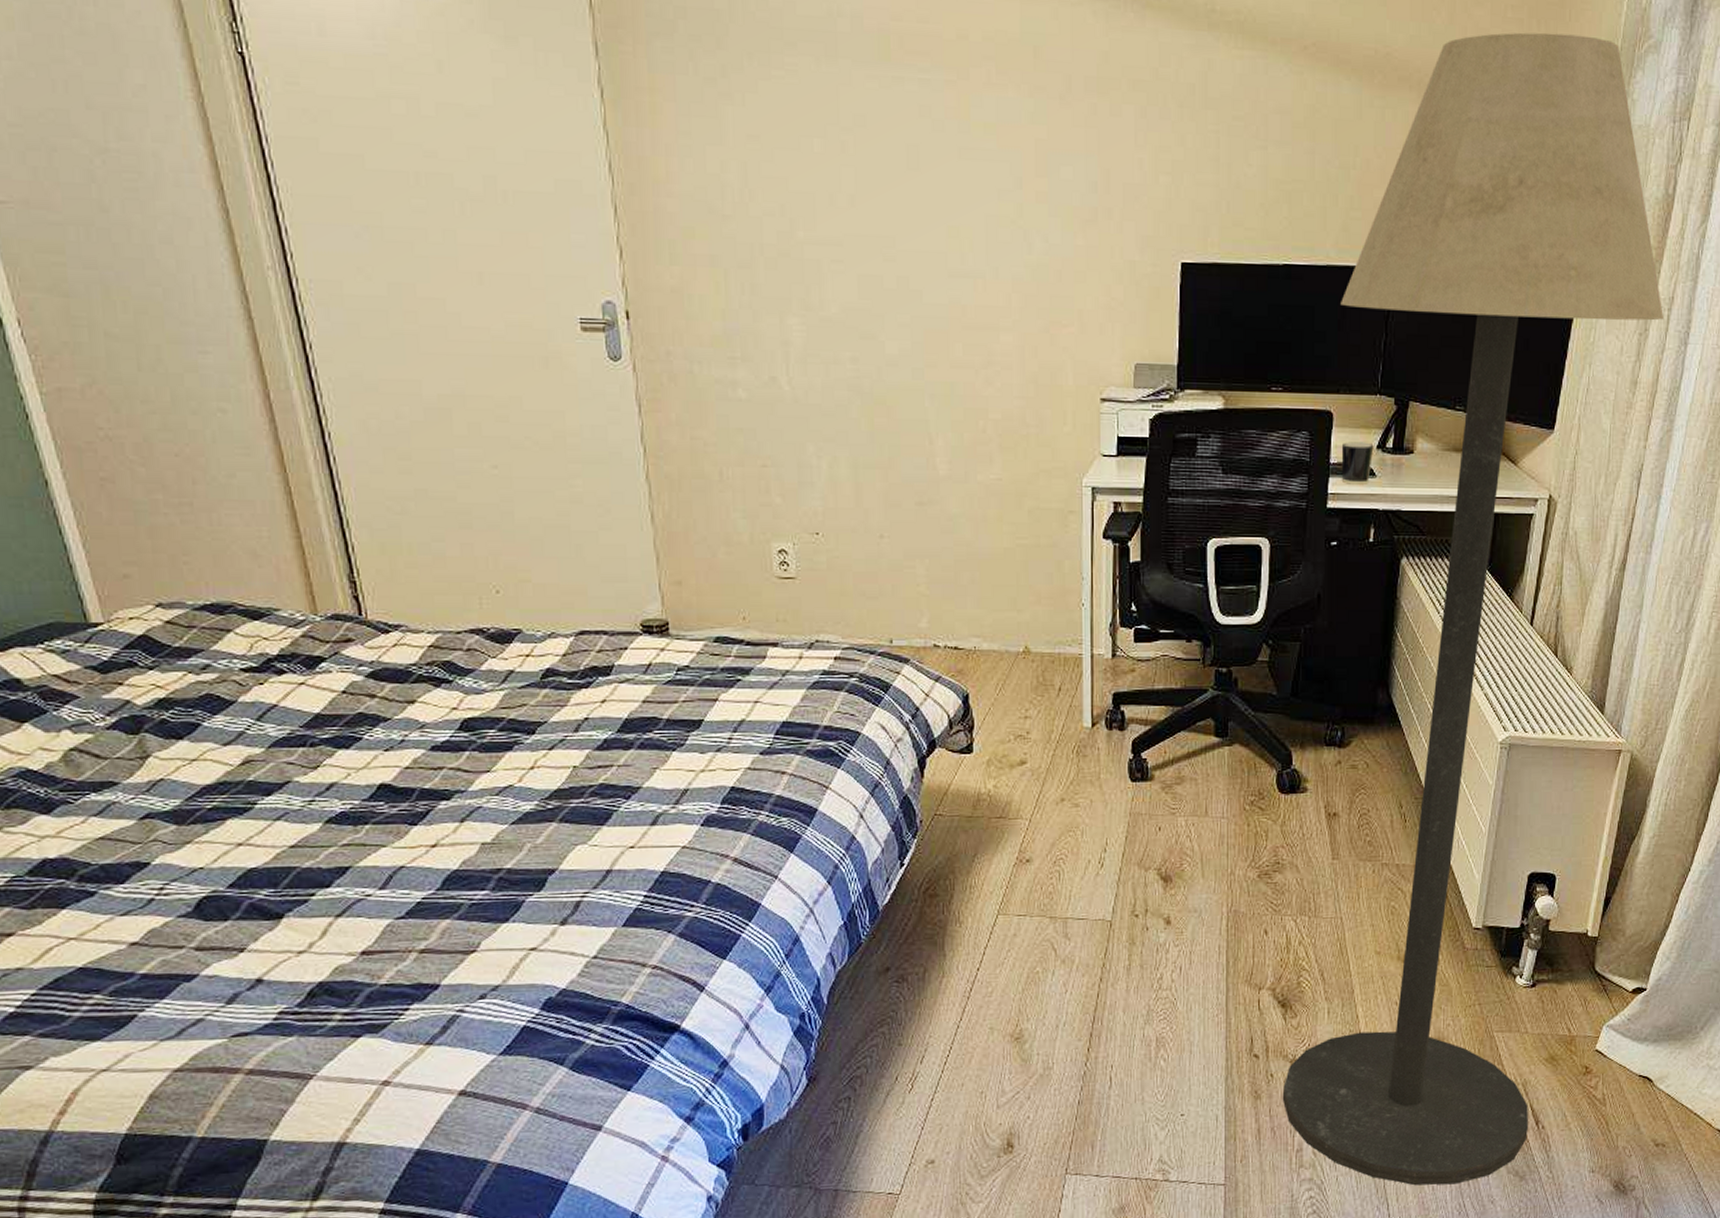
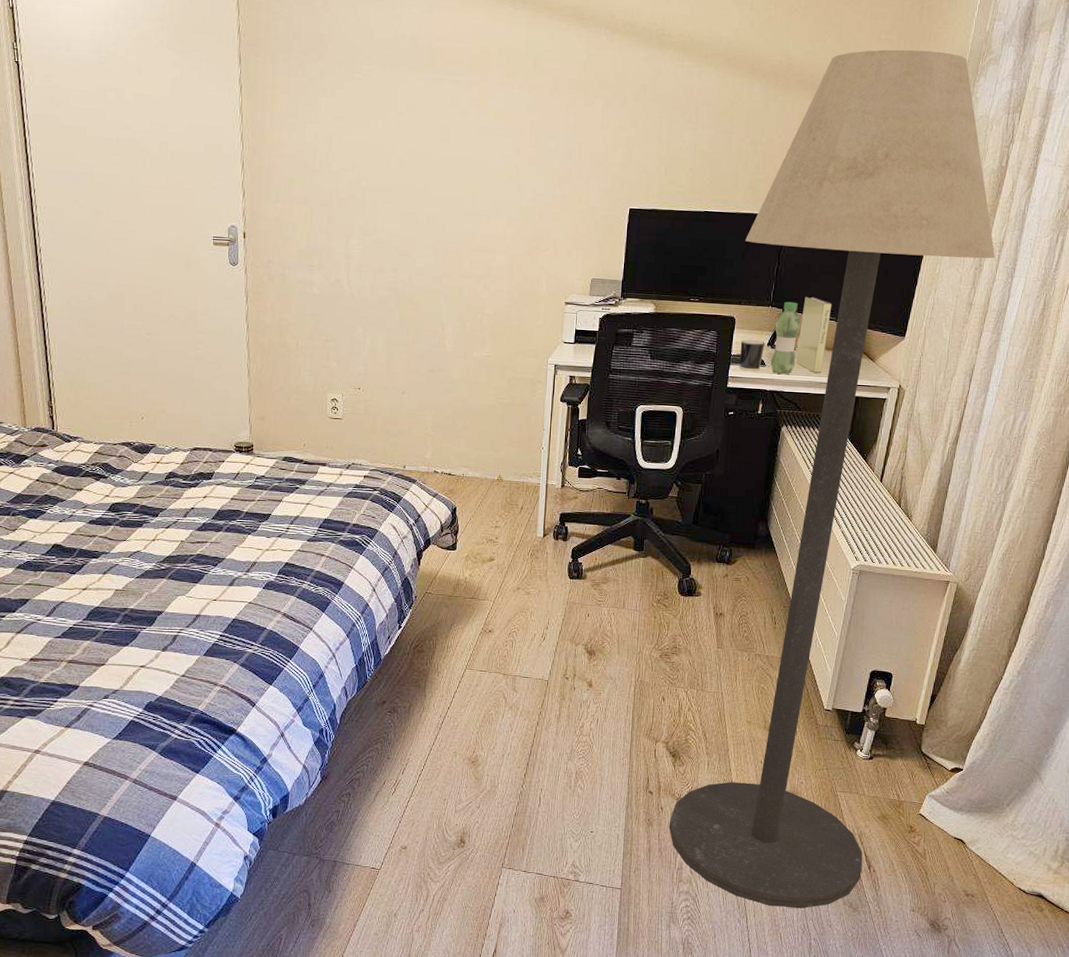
water bottle: none [1382,387,1420,488] -> present [770,301,801,375]
book: none [1415,379,1459,483] -> present [795,296,832,373]

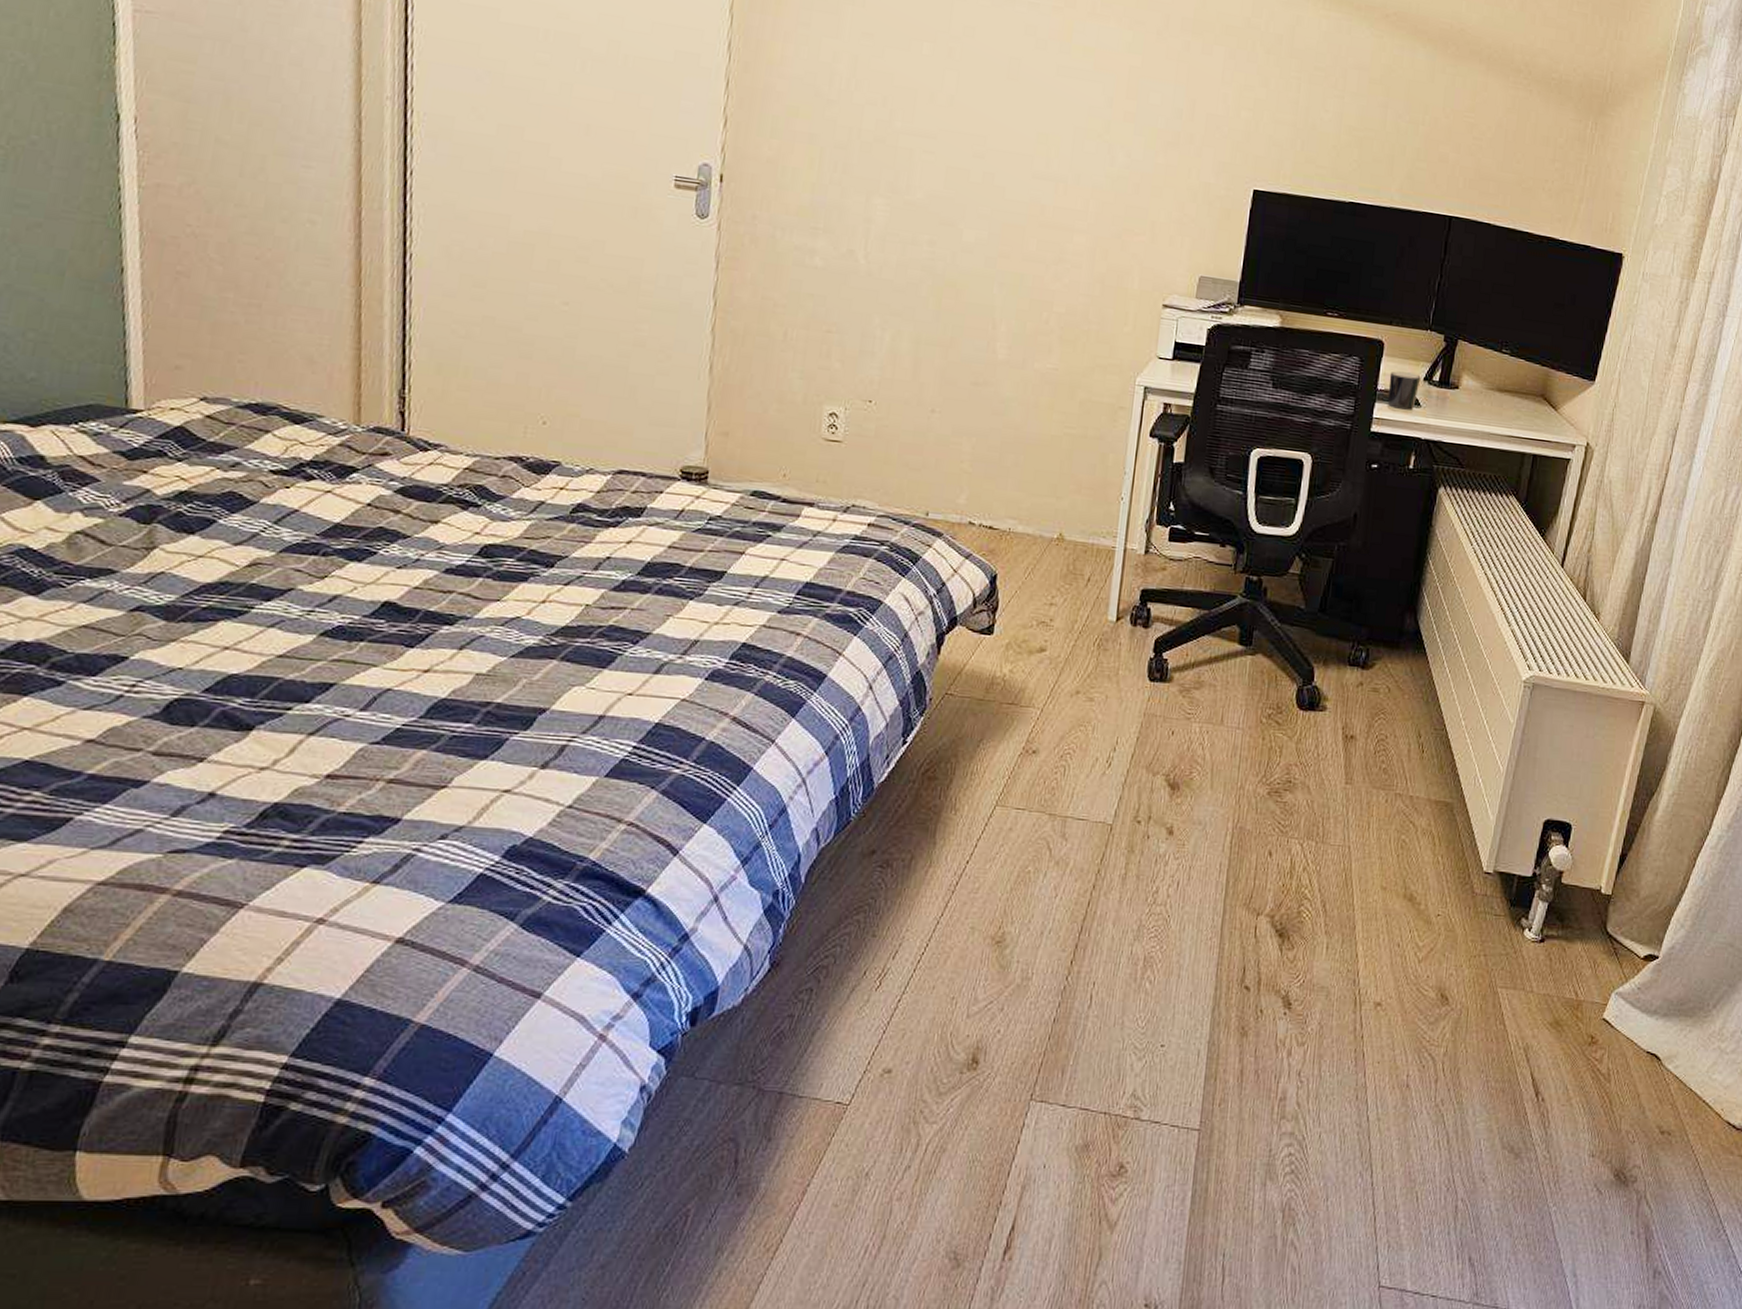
floor lamp: present [668,49,995,908] -> none [1269,23,1704,1155]
water bottle: present [770,301,801,375] -> none [1427,325,1467,421]
book: present [795,296,832,373] -> none [1458,320,1507,420]

